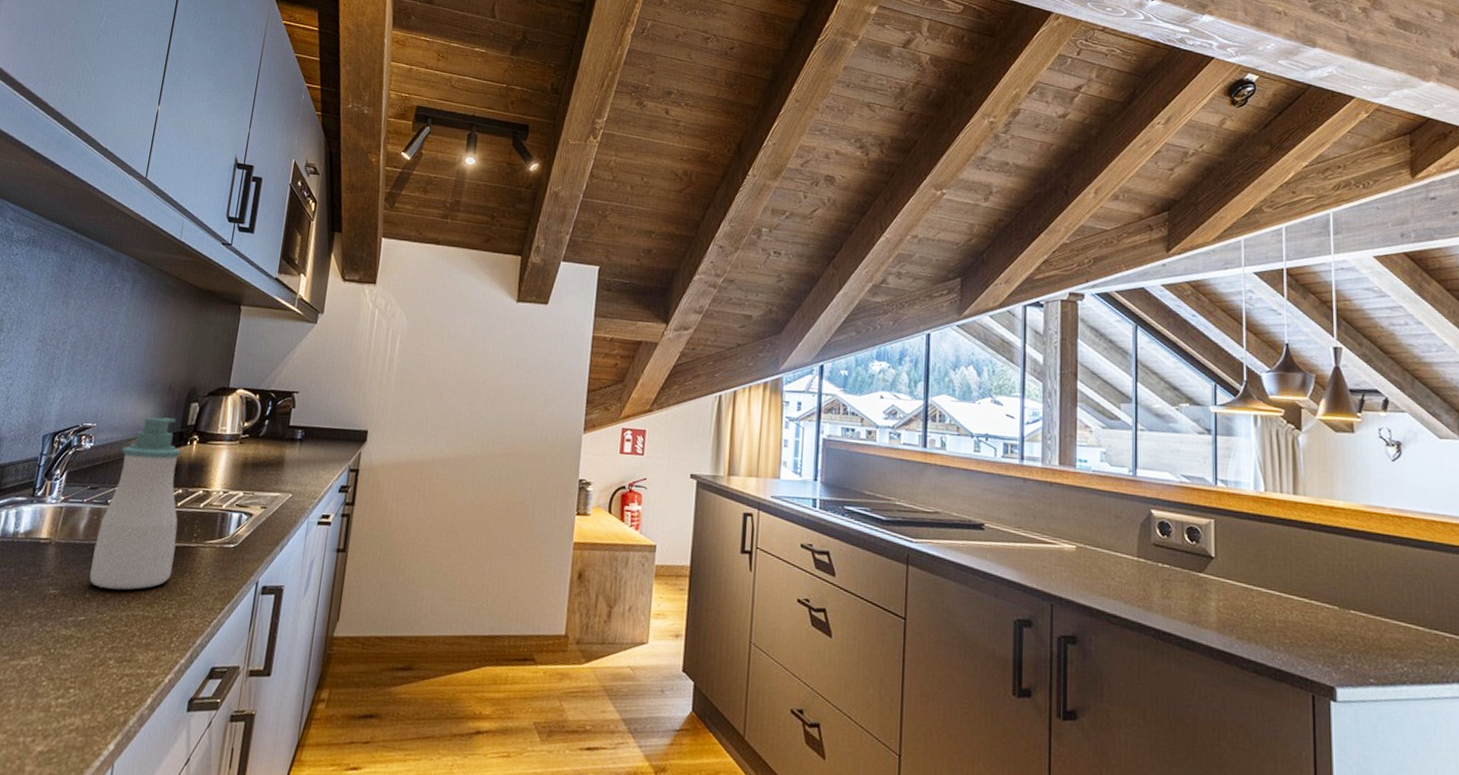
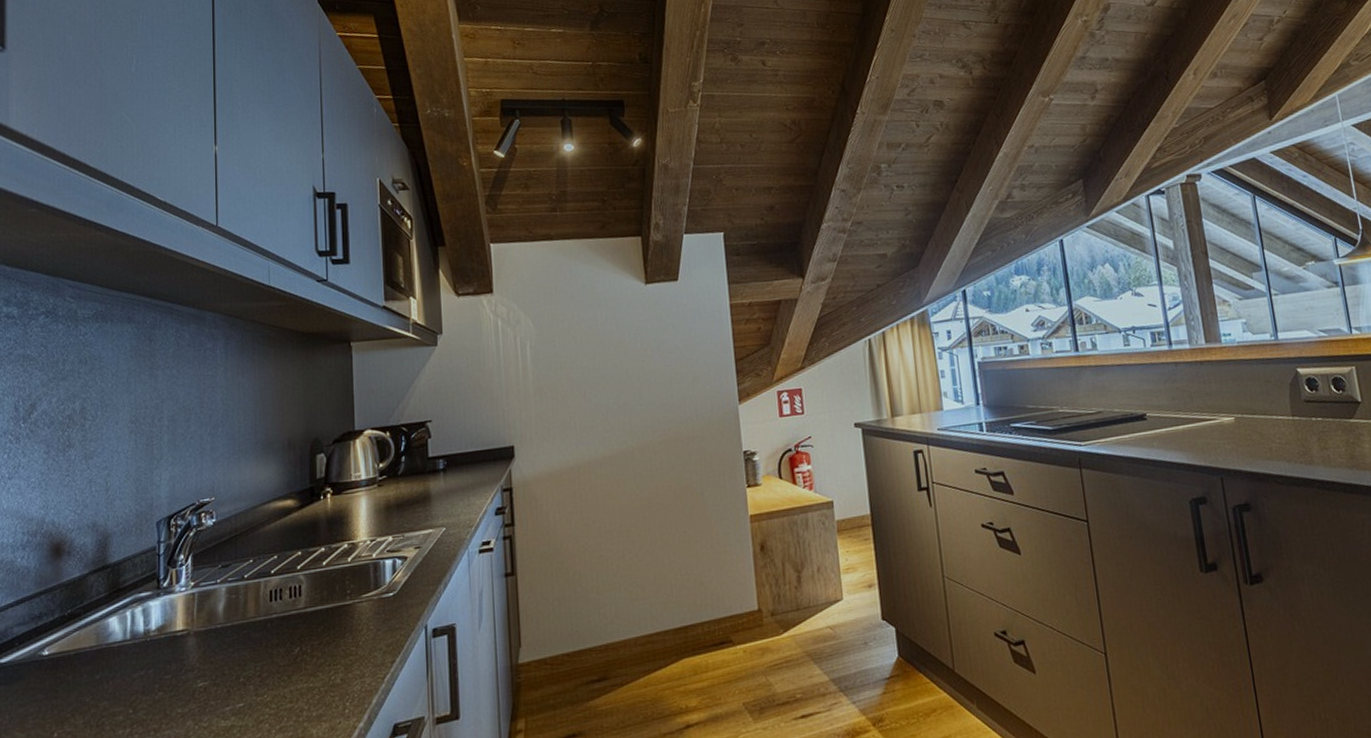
soap bottle: present [89,417,182,590] -> none [239,475,330,669]

